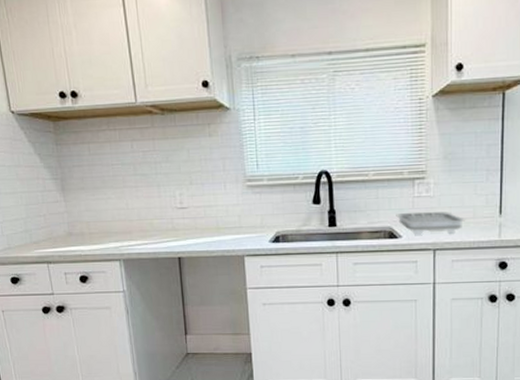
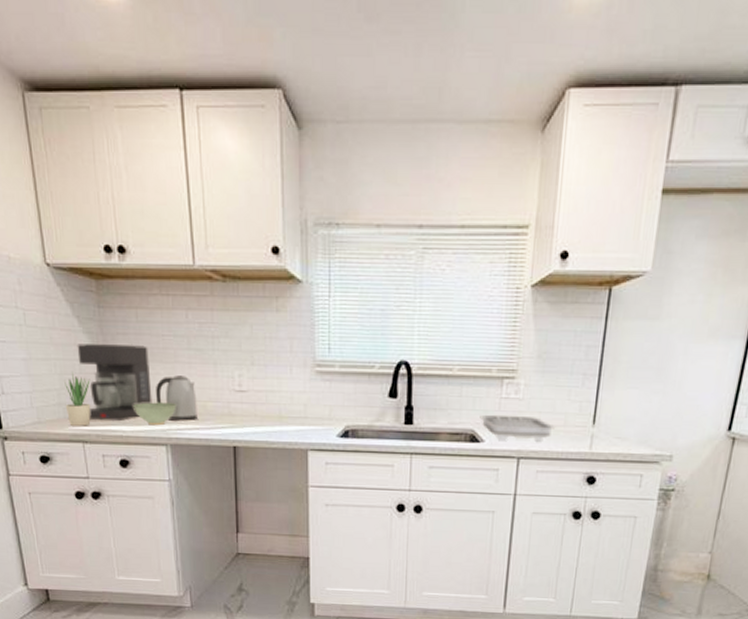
potted plant: none [30,203,54,249] -> present [64,372,91,426]
coffee maker: none [39,175,106,243] -> present [77,344,153,422]
bowl: none [89,222,128,244] -> present [133,402,178,426]
kettle: none [108,198,146,239] -> present [156,375,197,421]

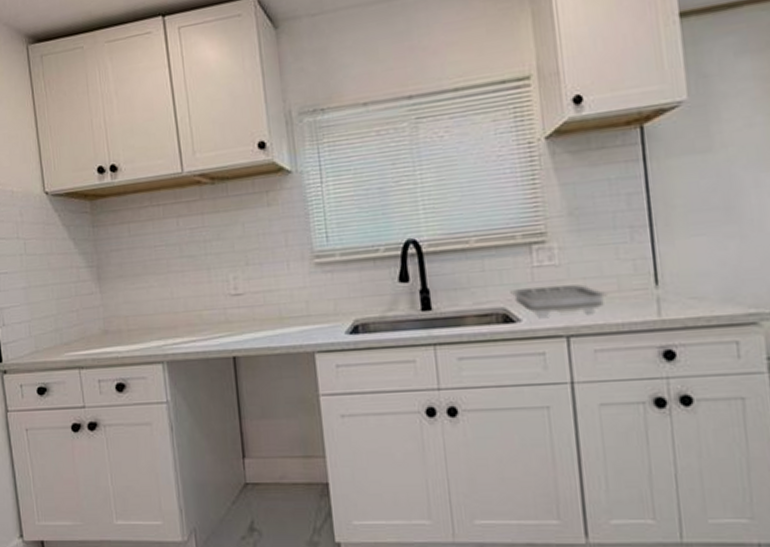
potted plant: present [64,372,91,426] -> none [61,296,87,352]
coffee maker: present [77,344,153,422] -> none [73,259,147,344]
bowl: present [133,402,178,426] -> none [128,315,172,343]
kettle: present [156,375,197,421] -> none [150,285,193,336]

